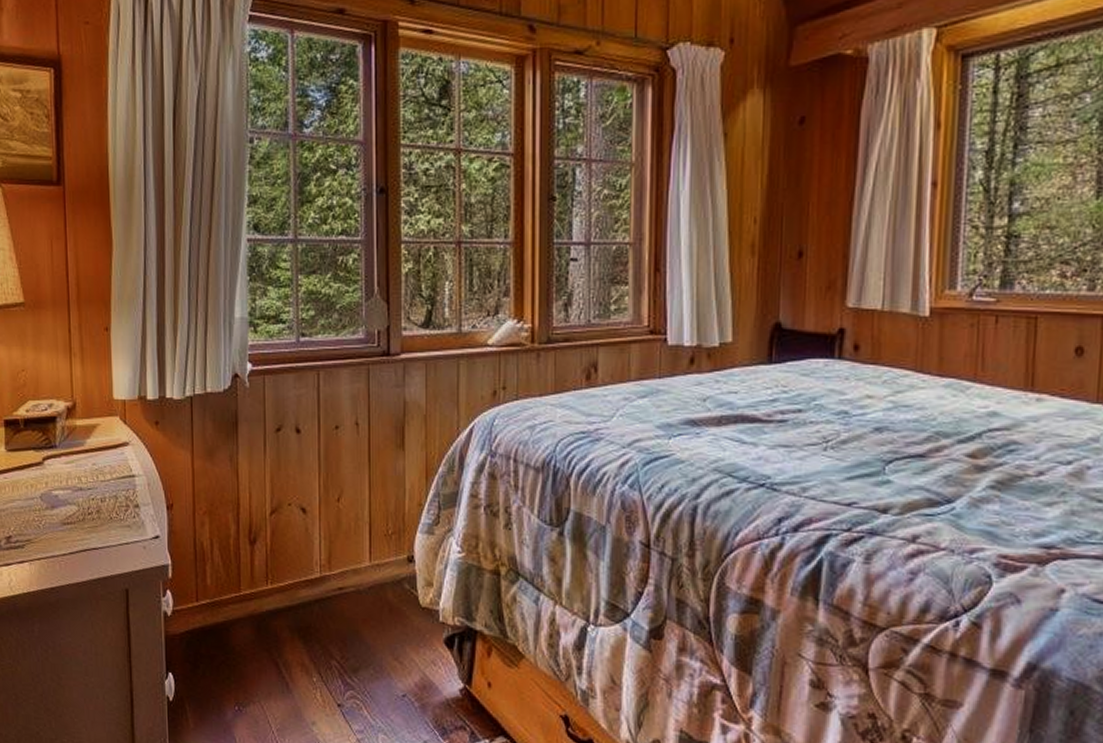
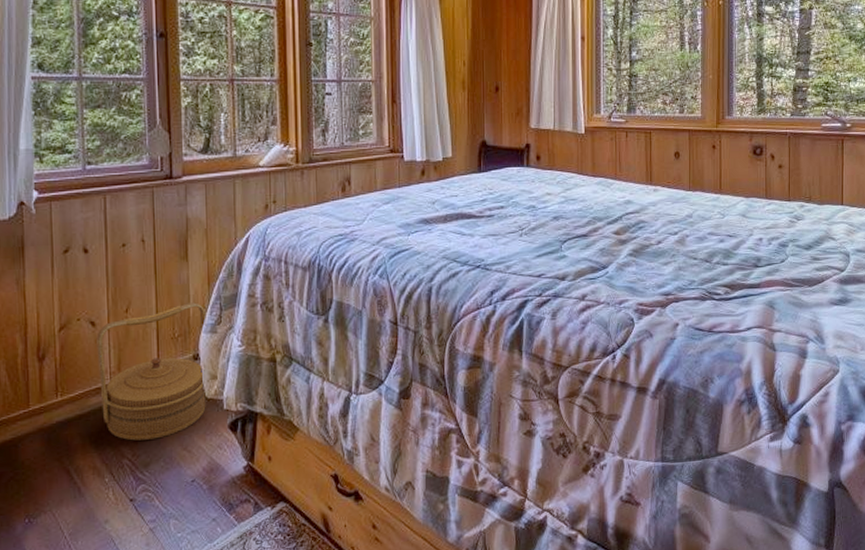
woven basket: none [307,497,423,644] -> present [96,302,206,441]

